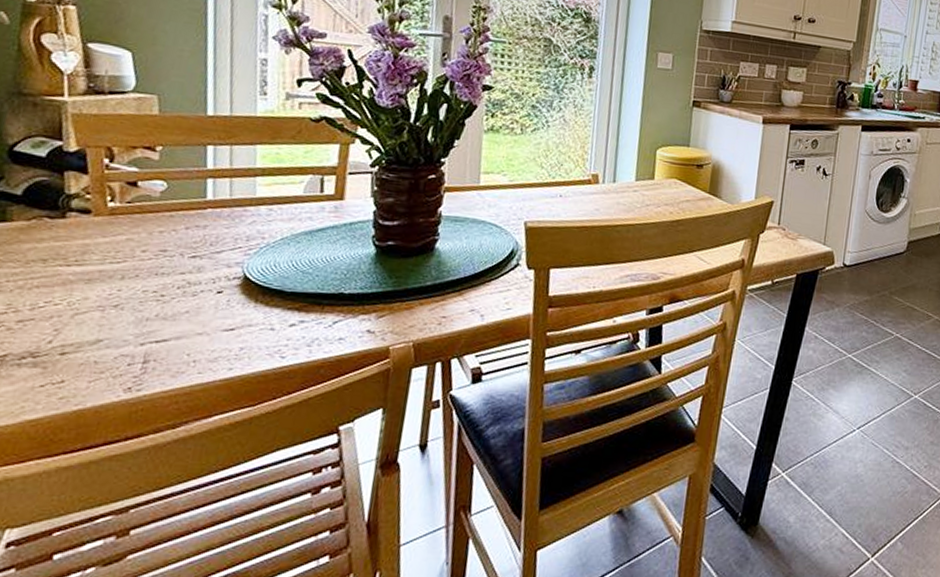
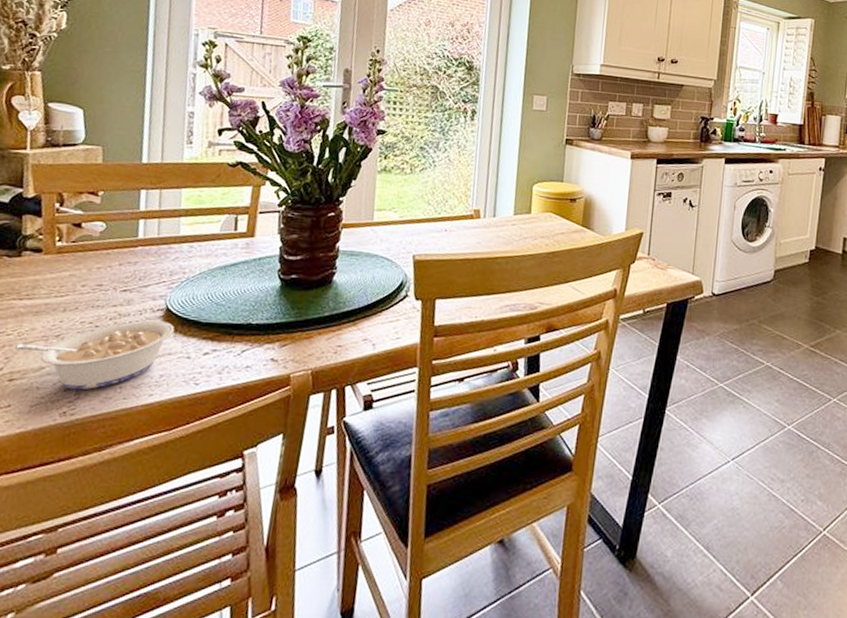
legume: none [65,289,254,364] -> present [15,320,175,390]

